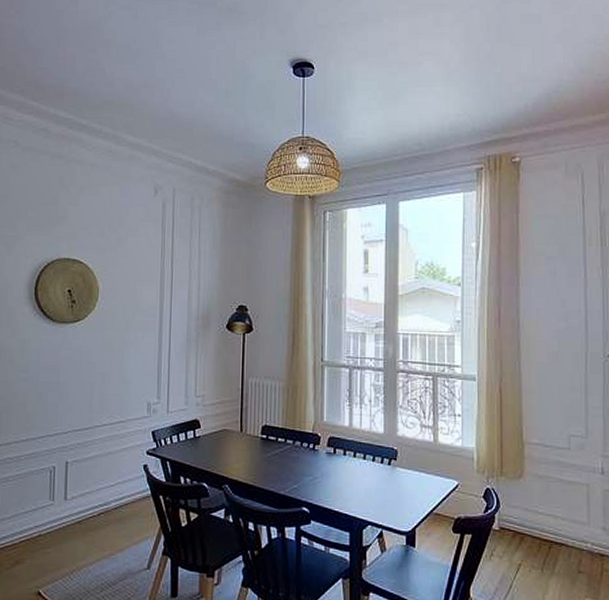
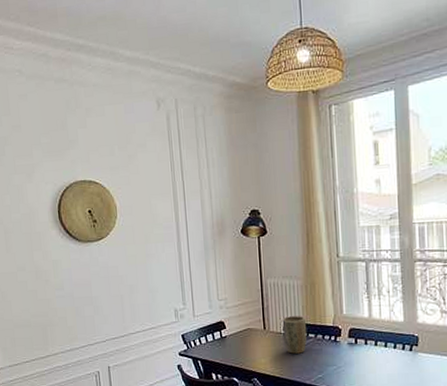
plant pot: none [260,419,286,460] -> present [282,316,307,354]

